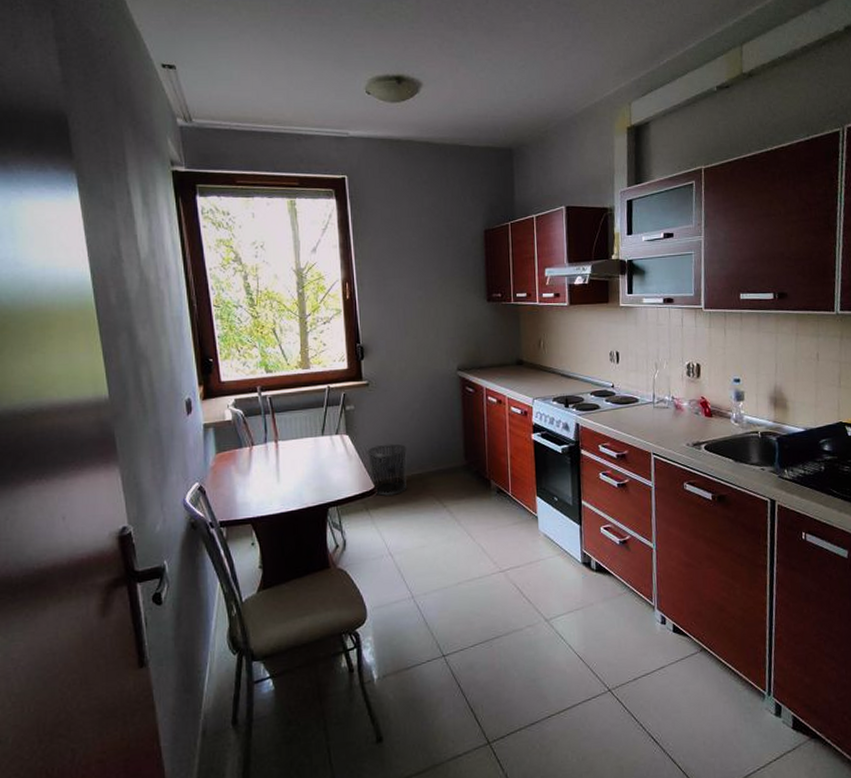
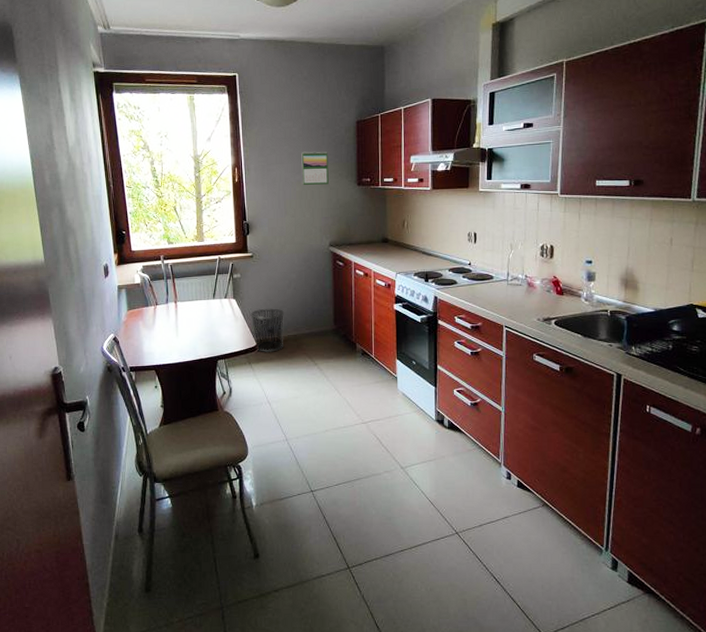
calendar: none [422,263,455,302] -> present [301,151,329,185]

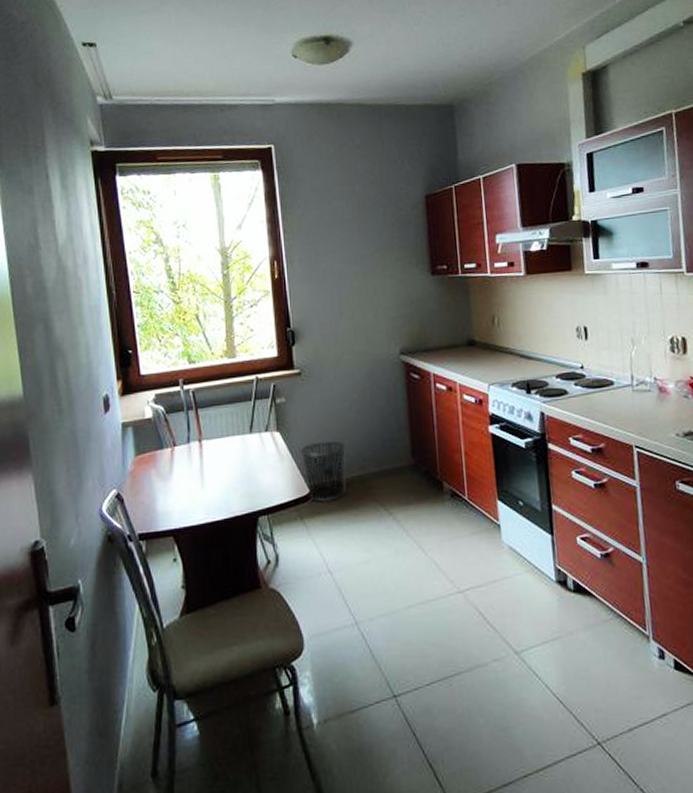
calendar: present [301,151,329,185] -> none [357,235,395,278]

